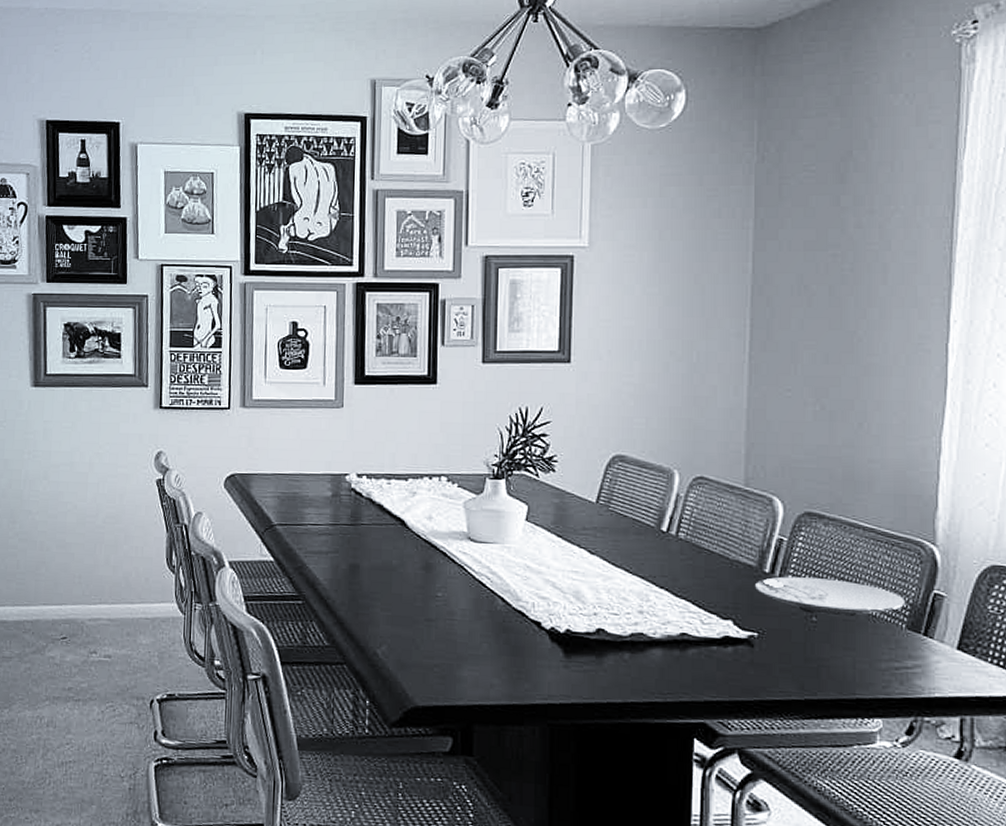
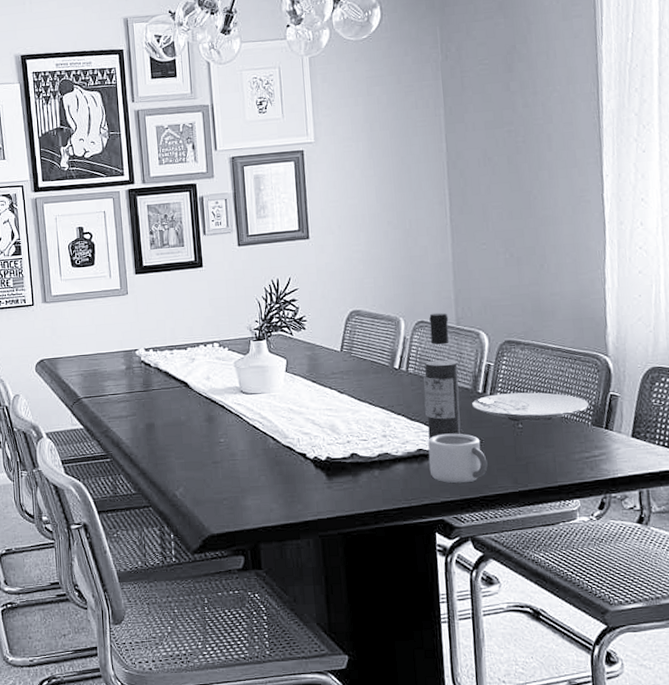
mug: none [693,617,768,681] -> present [428,433,488,484]
wine bottle: none [695,468,742,624] -> present [423,312,461,440]

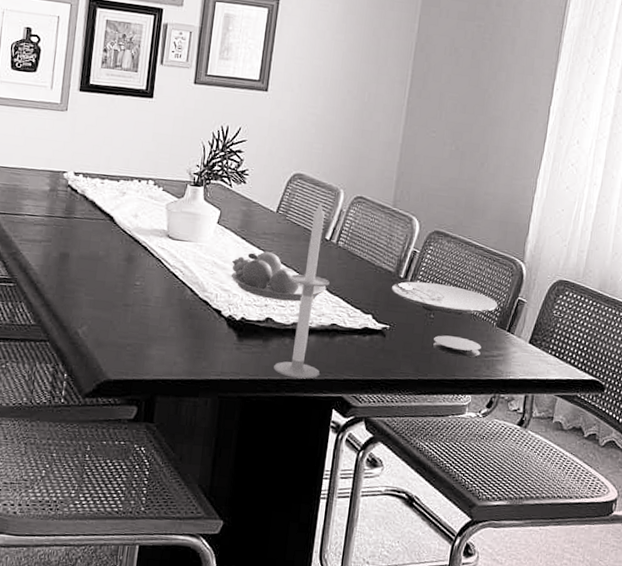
fruit bowl: none [307,389,405,435] -> present [231,251,327,302]
candle: none [366,334,416,508] -> present [274,202,330,379]
wine bottle: present [423,312,461,440] -> none [344,190,387,316]
mug: present [428,433,488,484] -> none [339,312,395,364]
coaster: none [526,442,581,462] -> present [432,335,481,358]

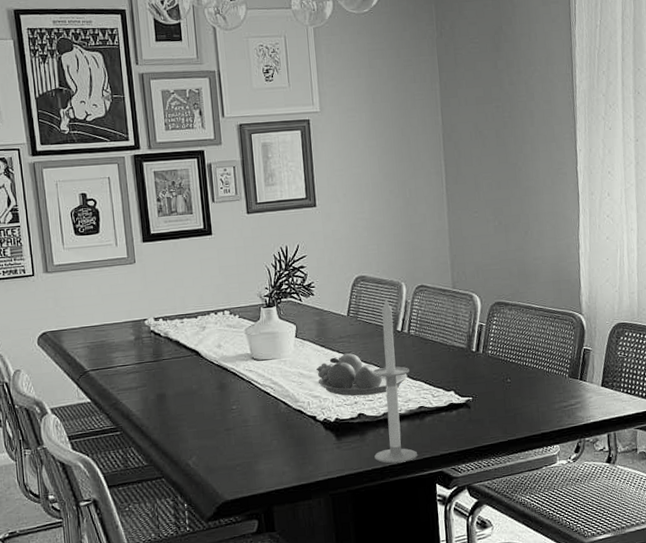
plate: present [391,281,498,315] -> none [466,349,567,377]
coaster: present [432,335,481,358] -> none [514,394,560,412]

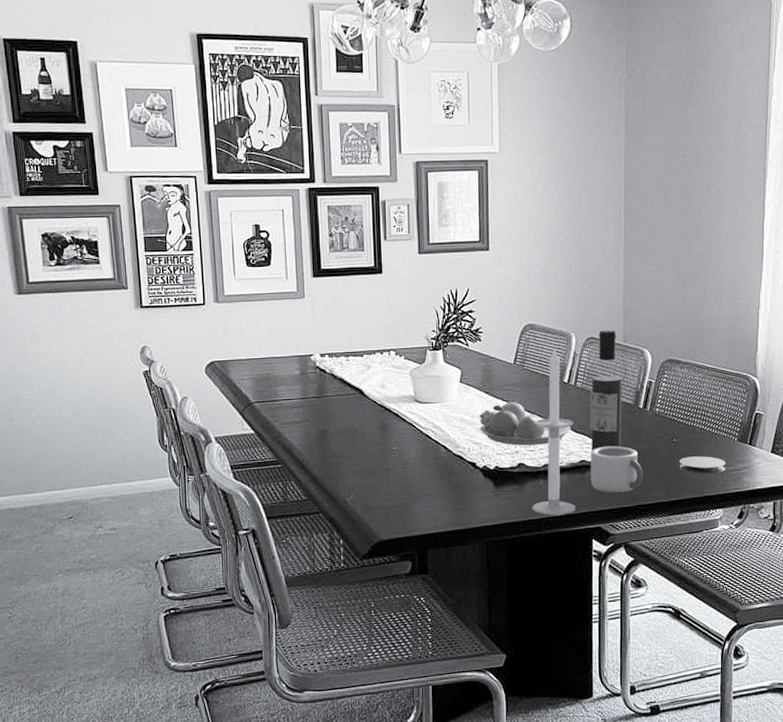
wine bottle: none [423,277,457,398] -> present [589,329,622,452]
mug: none [428,390,481,437] -> present [590,446,643,493]
coaster: none [514,394,560,412] -> present [678,456,726,475]

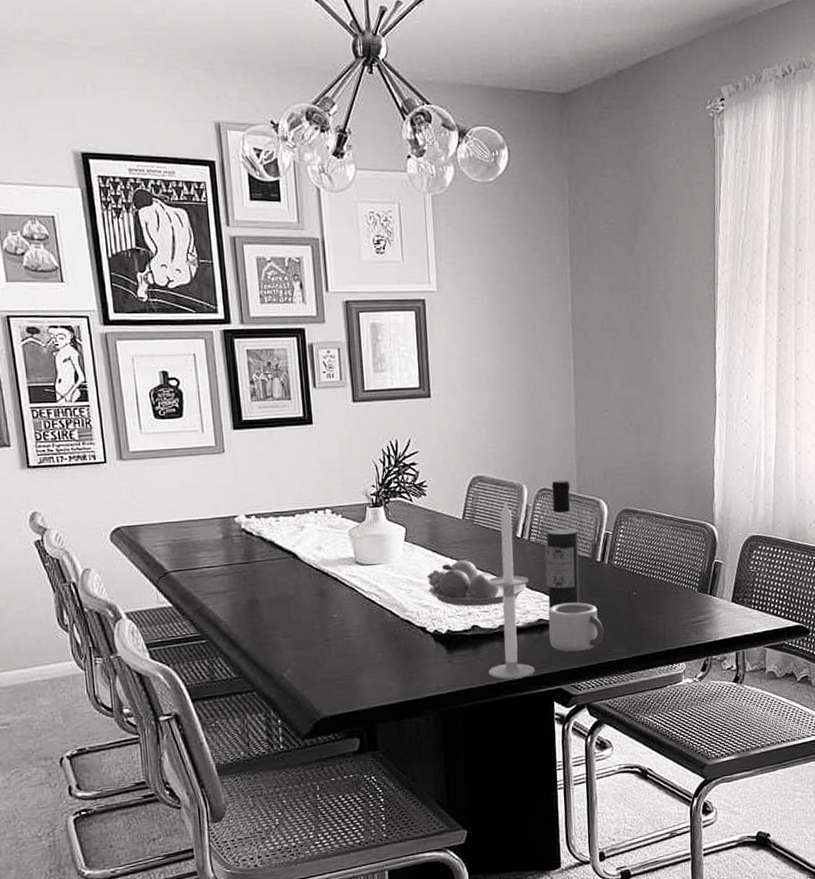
coaster: present [678,456,726,475] -> none [639,608,687,628]

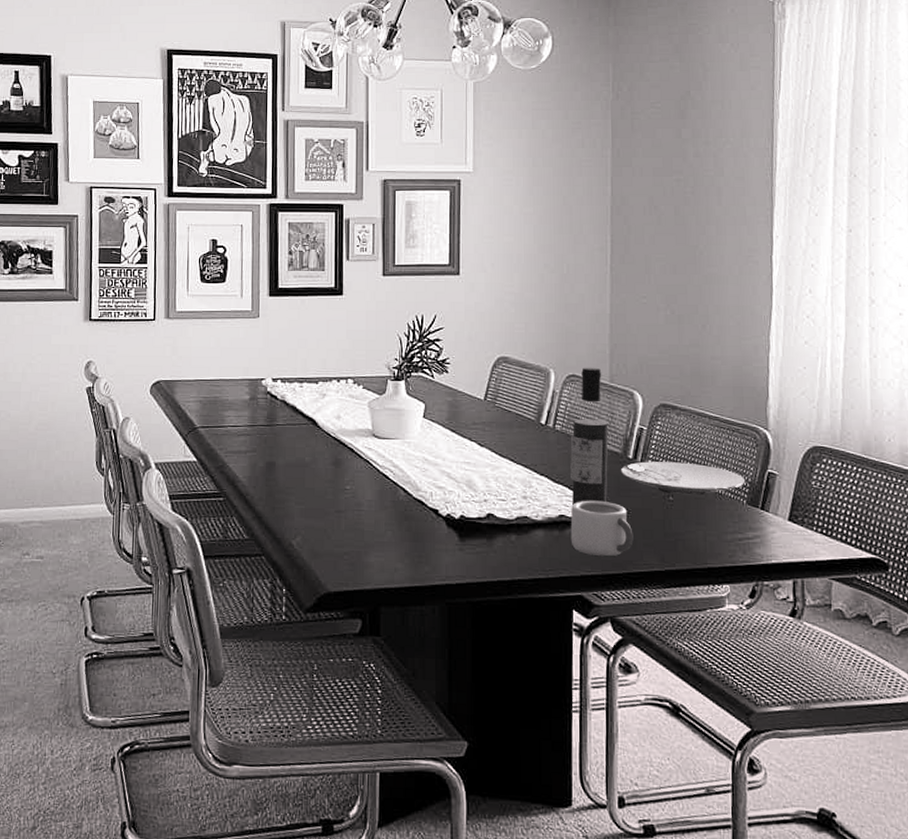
fruit bowl: present [427,559,527,607] -> none [444,442,549,494]
candle: present [488,501,536,680] -> none [502,385,554,578]
plate: none [590,560,697,589] -> present [620,461,746,494]

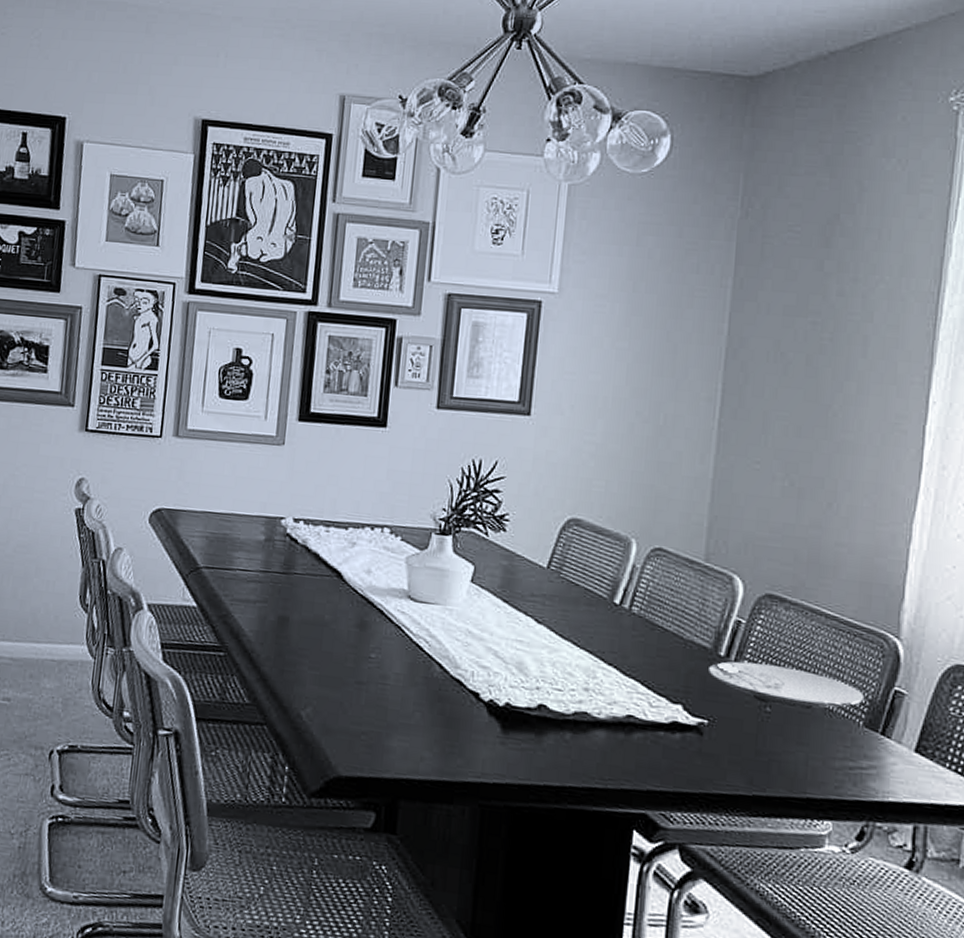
wine bottle: present [570,367,609,506] -> none [644,540,698,707]
mug: present [570,500,634,557] -> none [638,700,717,771]

